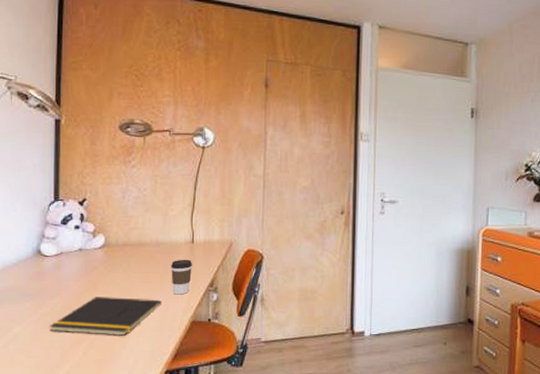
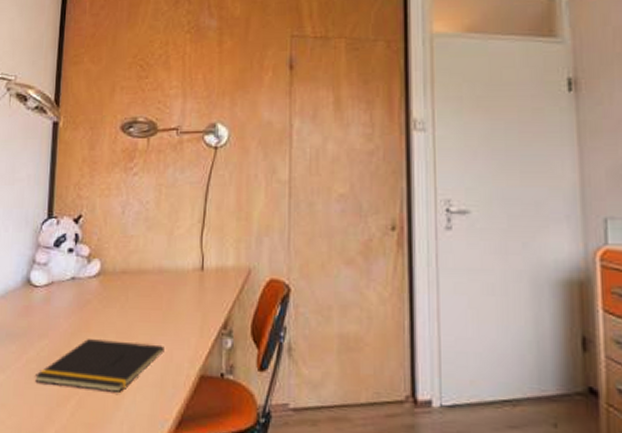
coffee cup: present [171,259,192,295] -> none [176,291,201,339]

